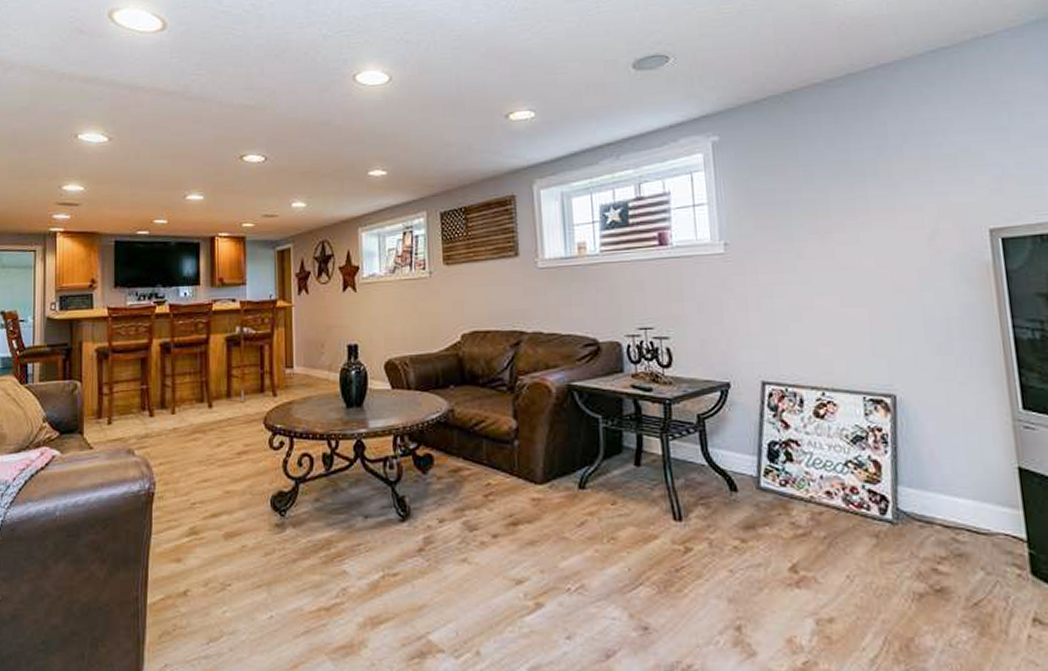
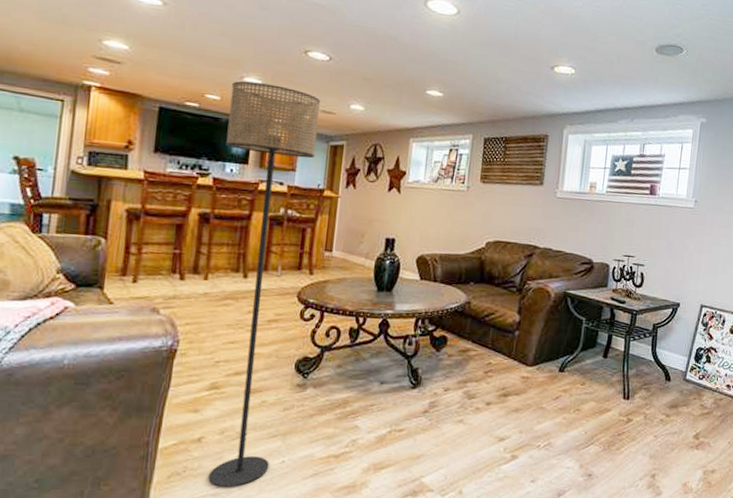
floor lamp: none [177,197,264,648] -> present [208,80,320,487]

